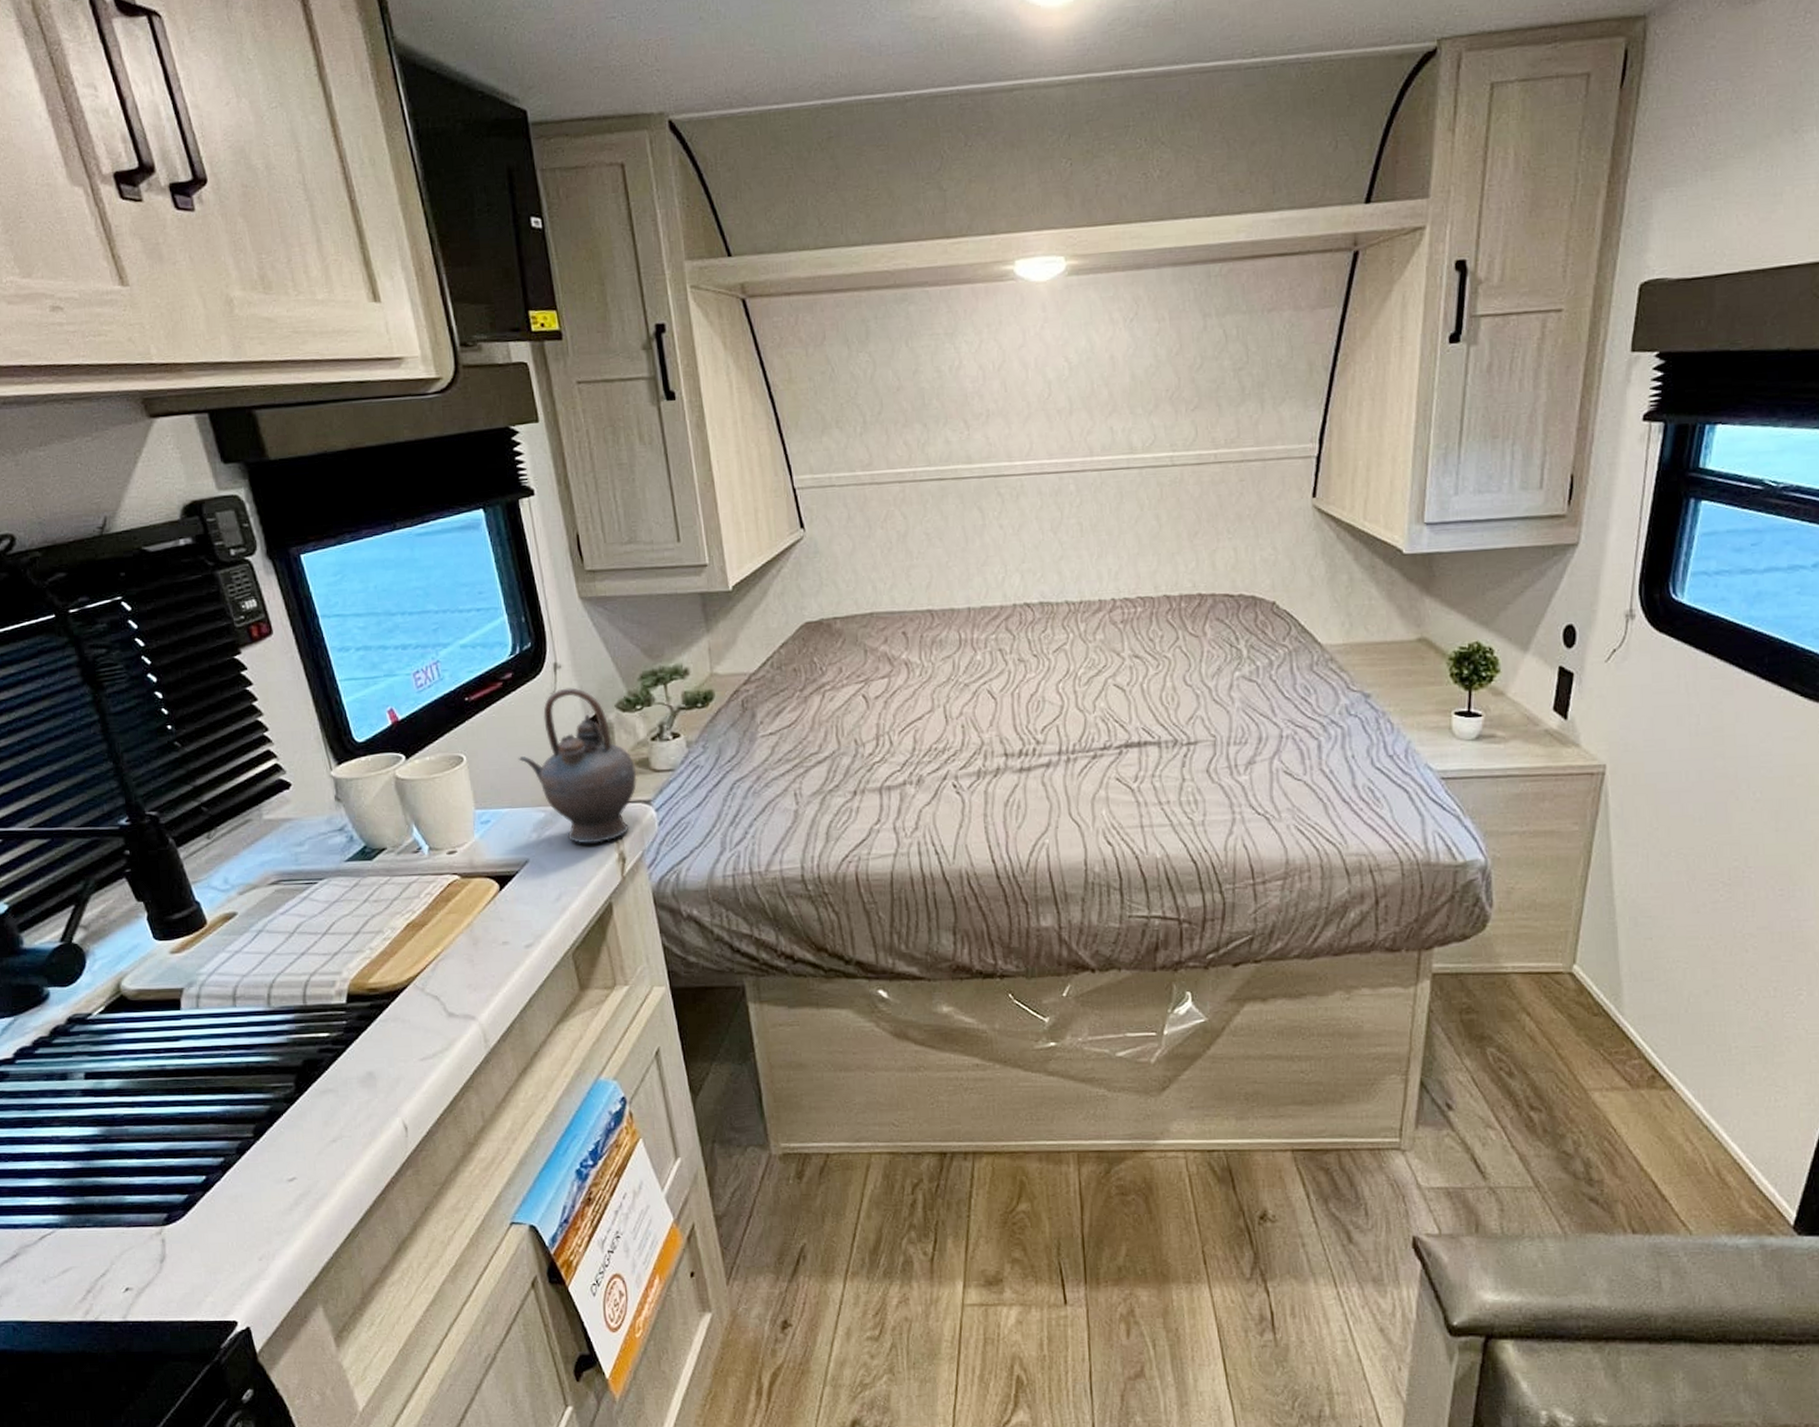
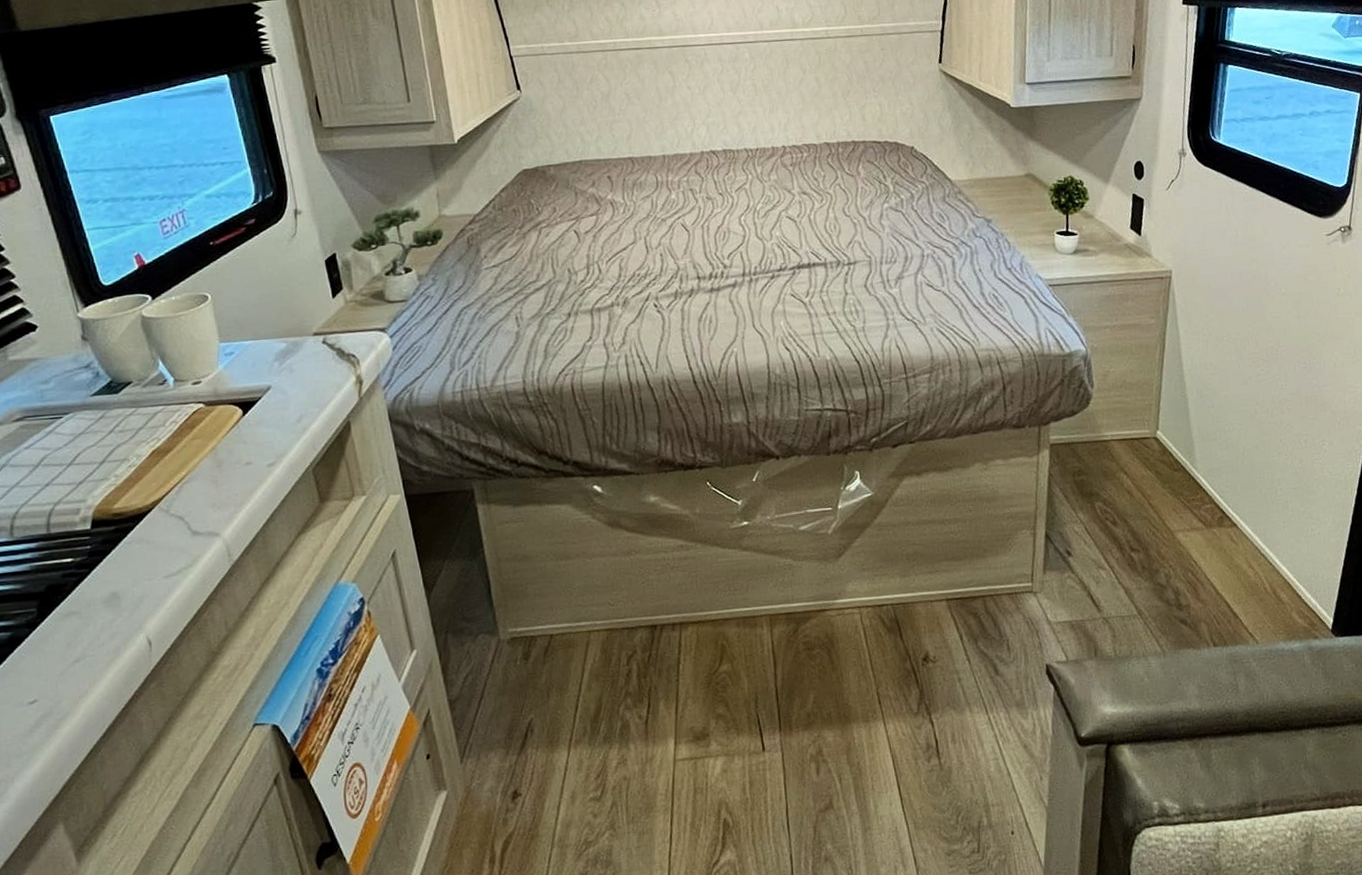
teapot: present [518,687,637,844] -> none [261,230,373,370]

